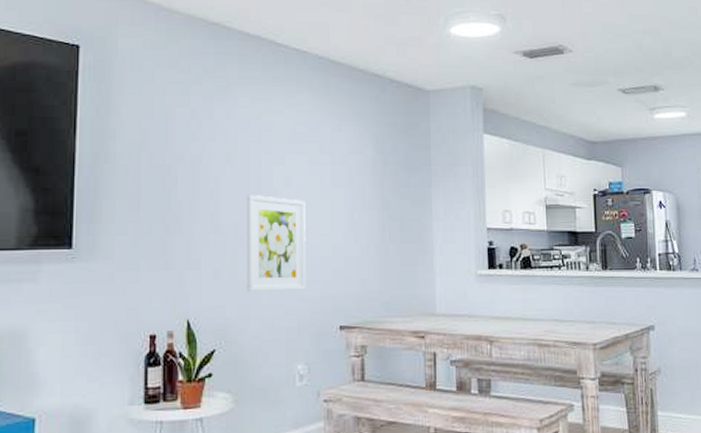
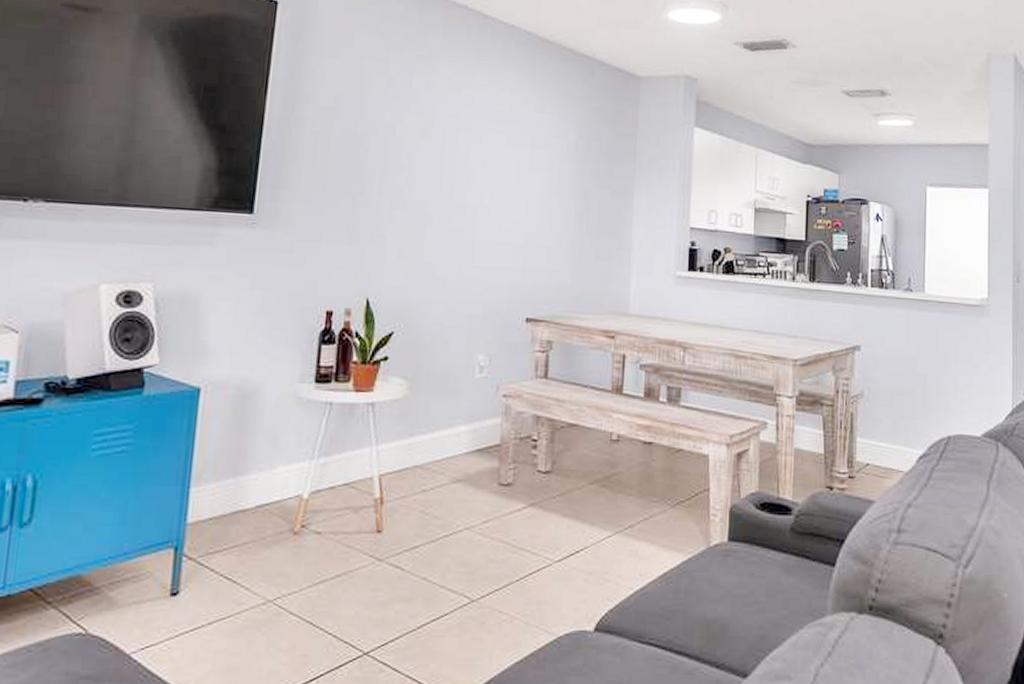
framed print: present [247,194,306,293] -> none [432,171,501,277]

